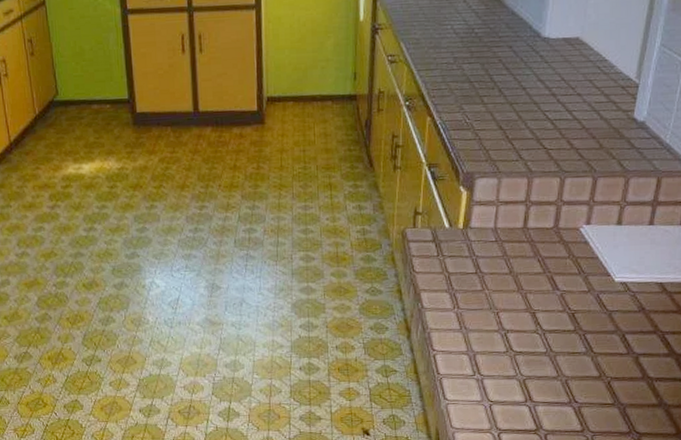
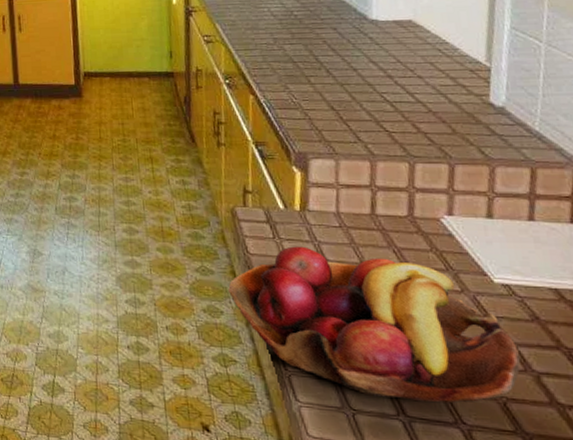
fruit basket: none [394,261,625,389] -> present [228,246,521,403]

